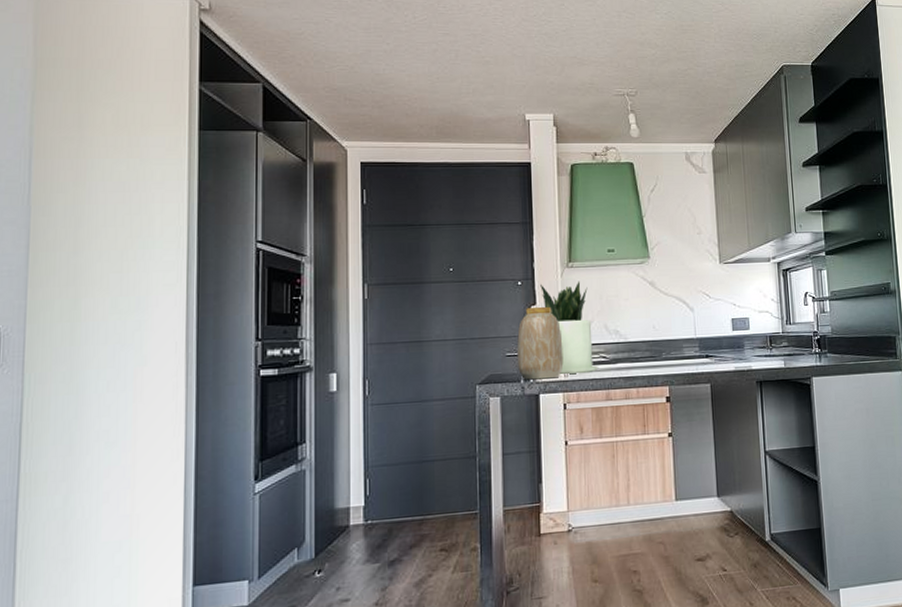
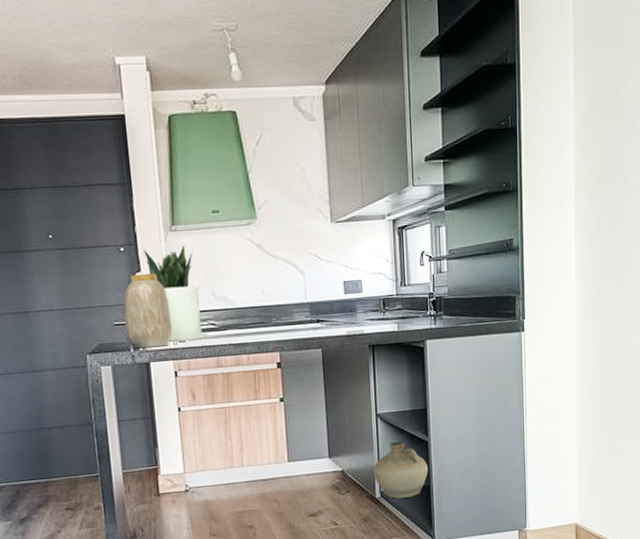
ceramic jug: none [763,480,819,542] -> present [373,441,429,499]

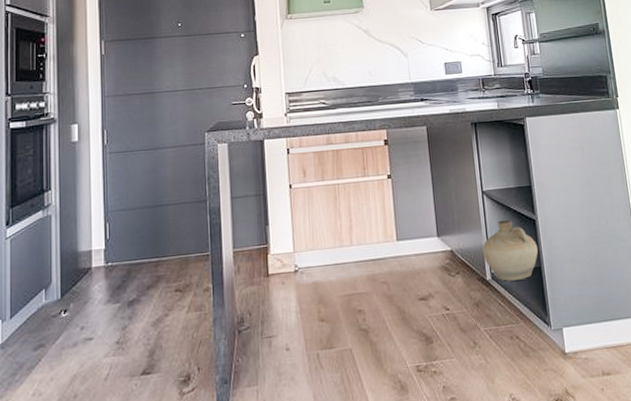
vase: present [123,273,173,349] -> none [241,56,286,127]
planter: present [144,245,208,343] -> none [262,31,319,122]

